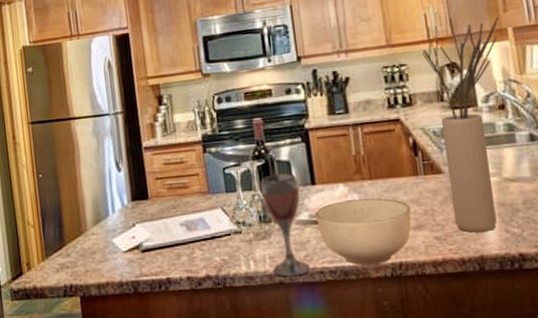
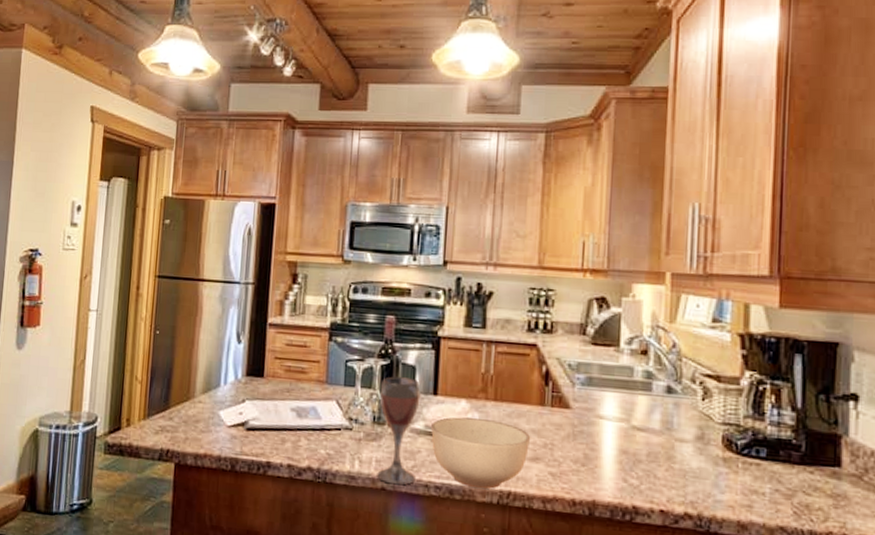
vase: present [422,17,498,233] -> none [572,251,658,477]

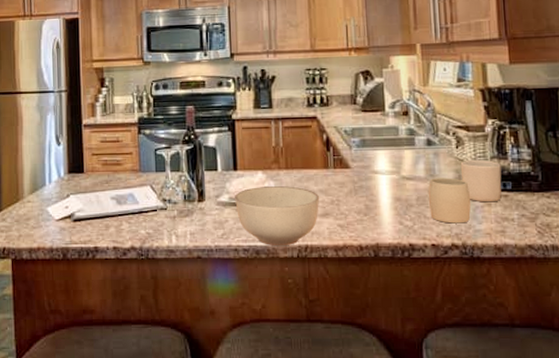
cup: present [377,376,421,485] -> none [187,158,226,253]
mug: none [661,432,714,491] -> present [428,178,471,224]
mug: none [704,415,756,470] -> present [460,159,502,202]

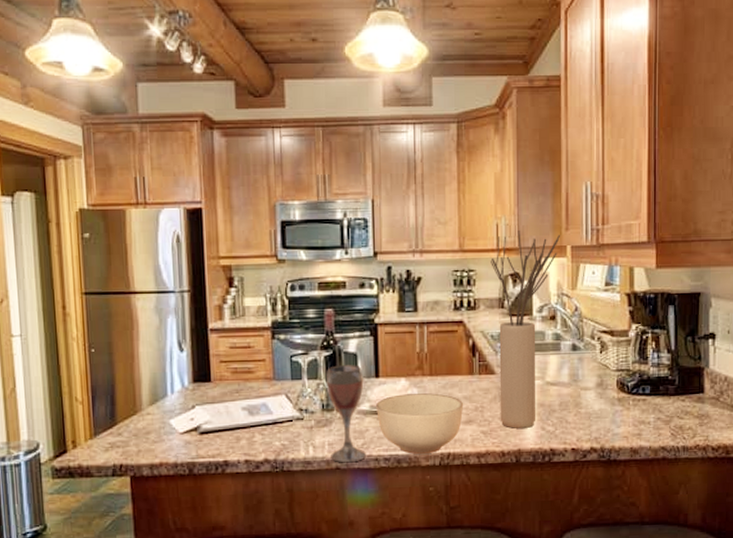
cup: none [187,158,226,253] -> present [326,365,366,463]
vase: none [341,31,409,222] -> present [491,231,560,428]
mug: present [428,178,471,224] -> none [570,382,611,428]
mug: present [460,159,502,202] -> none [603,364,641,407]

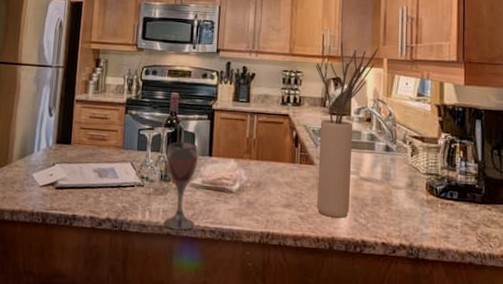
bowl: present [376,393,464,455] -> none [207,173,285,232]

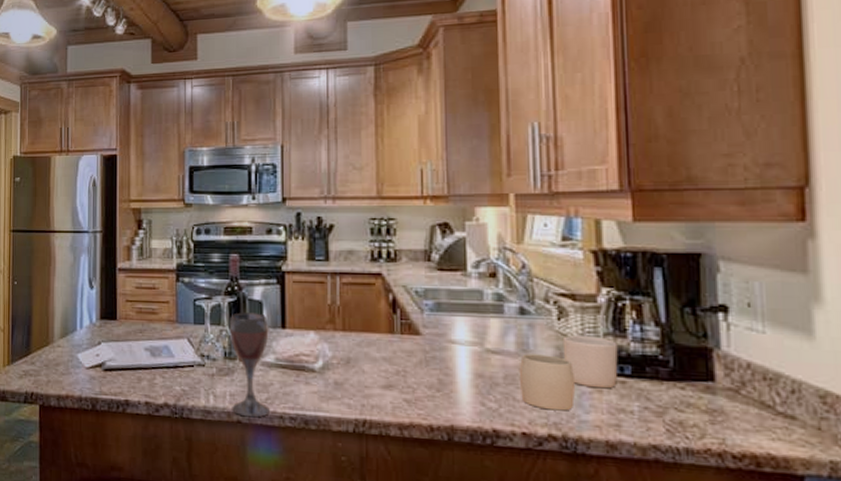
vase: present [316,42,378,218] -> none [414,176,500,402]
mug: none [382,181,421,226] -> present [518,354,576,411]
mug: none [413,168,450,209] -> present [562,334,618,389]

